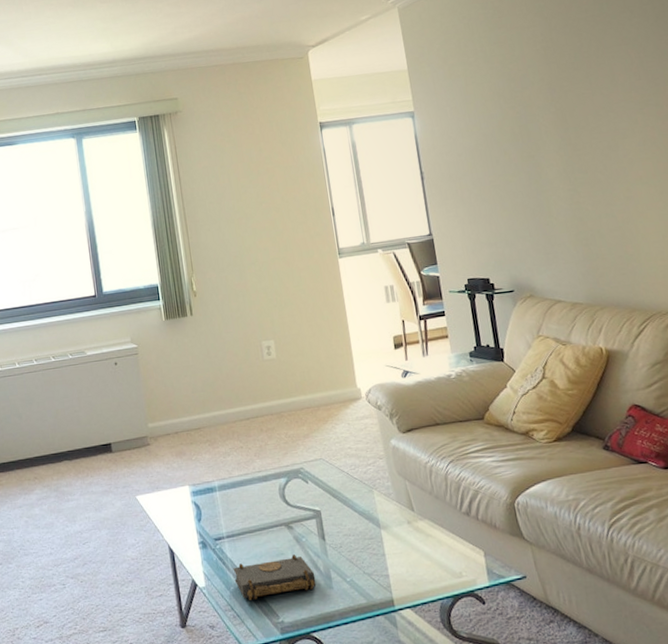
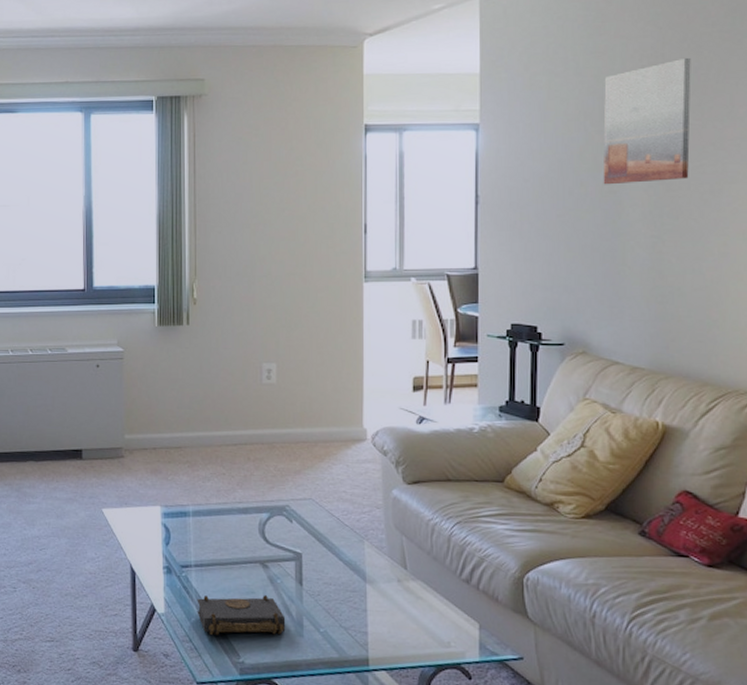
wall art: none [509,39,590,151] -> present [603,57,691,185]

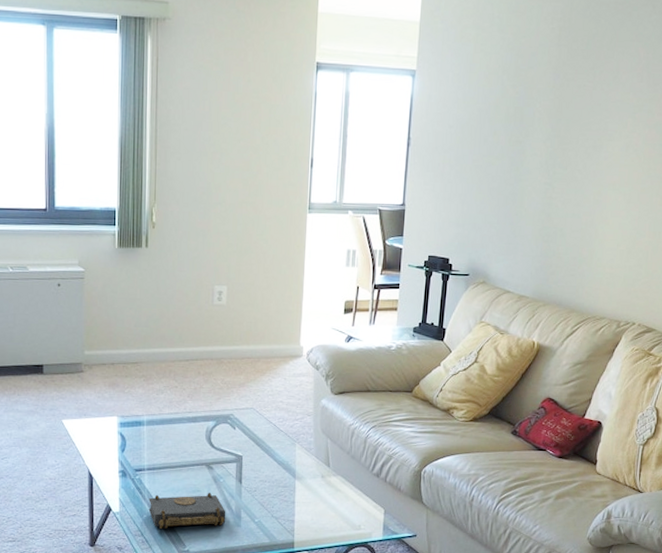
wall art: present [603,57,691,185] -> none [512,24,591,136]

